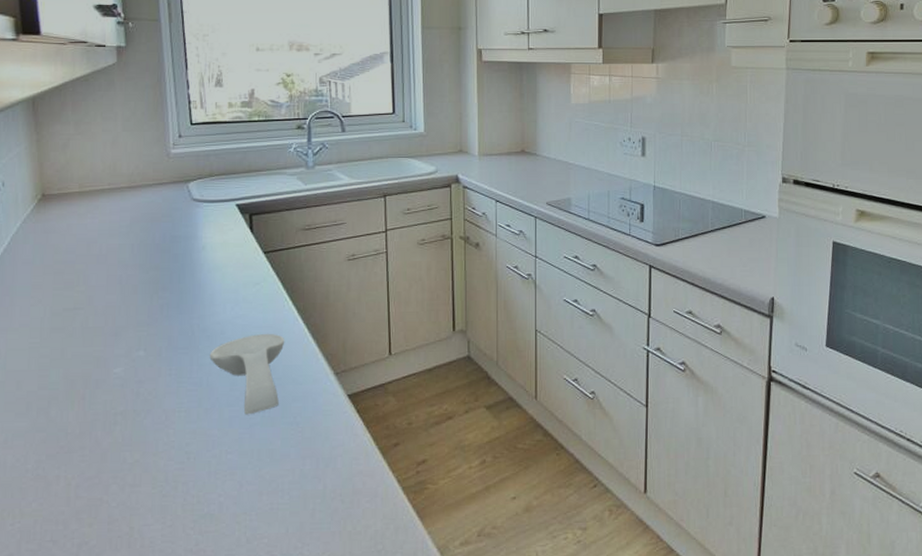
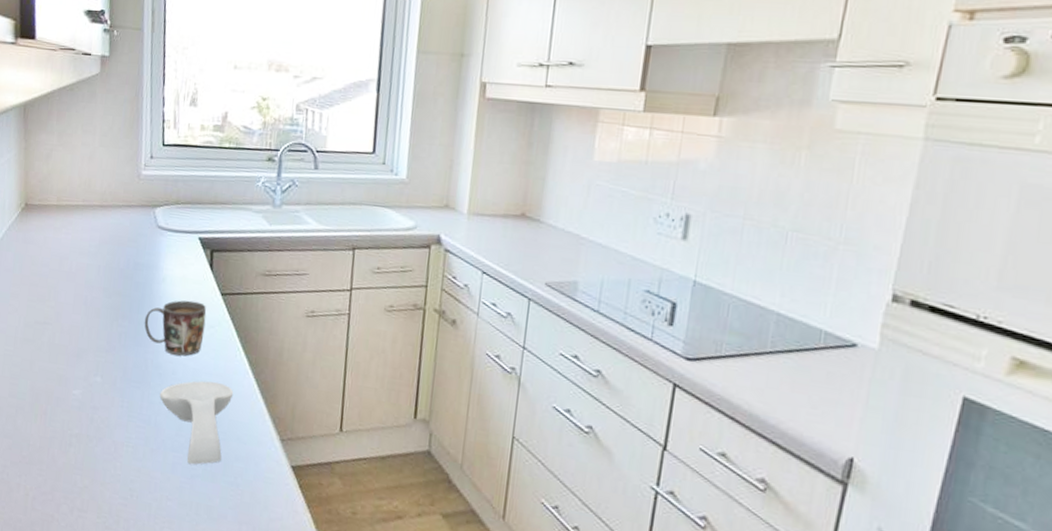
mug: none [186,263,251,316] -> present [144,300,207,356]

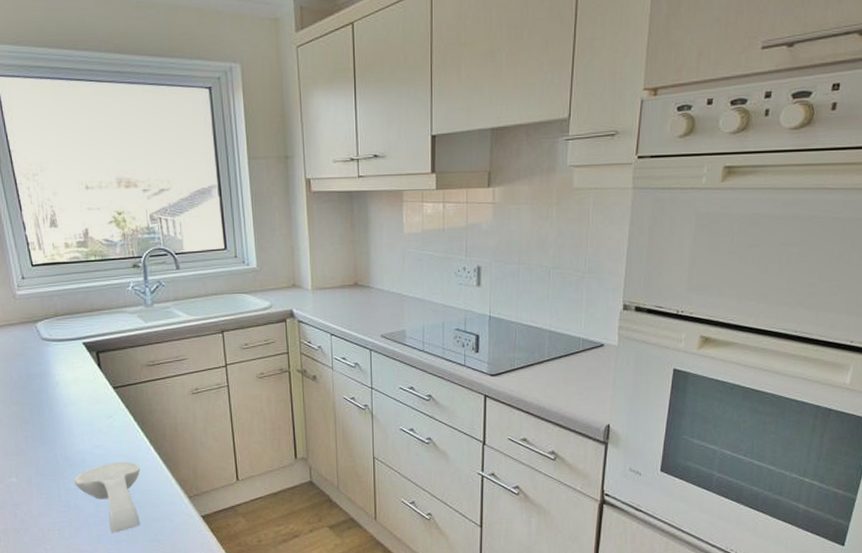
mug: present [144,300,207,356] -> none [46,398,105,446]

